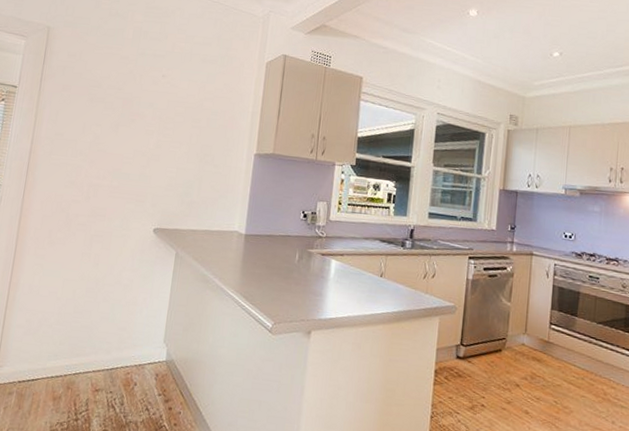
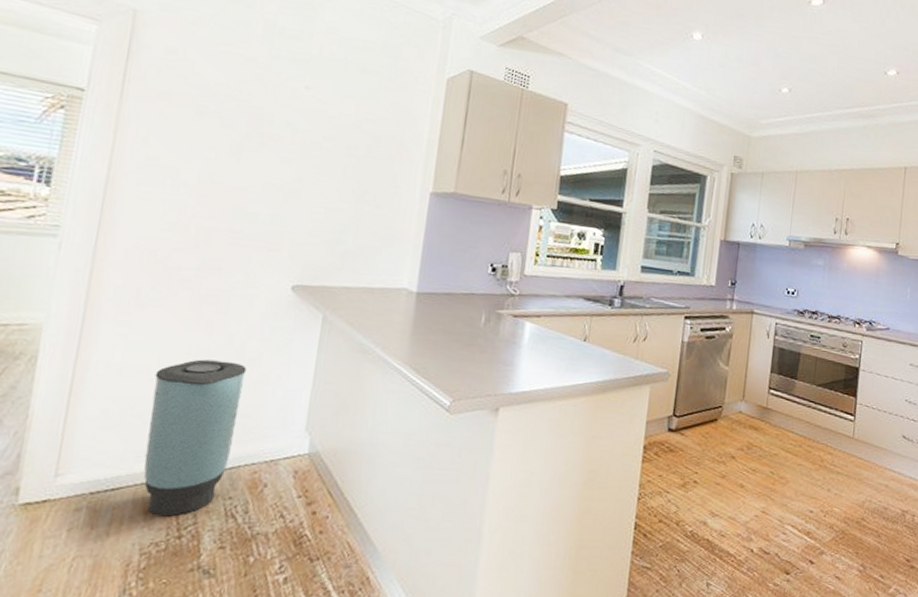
trash can: none [53,284,123,403] -> present [143,359,247,517]

